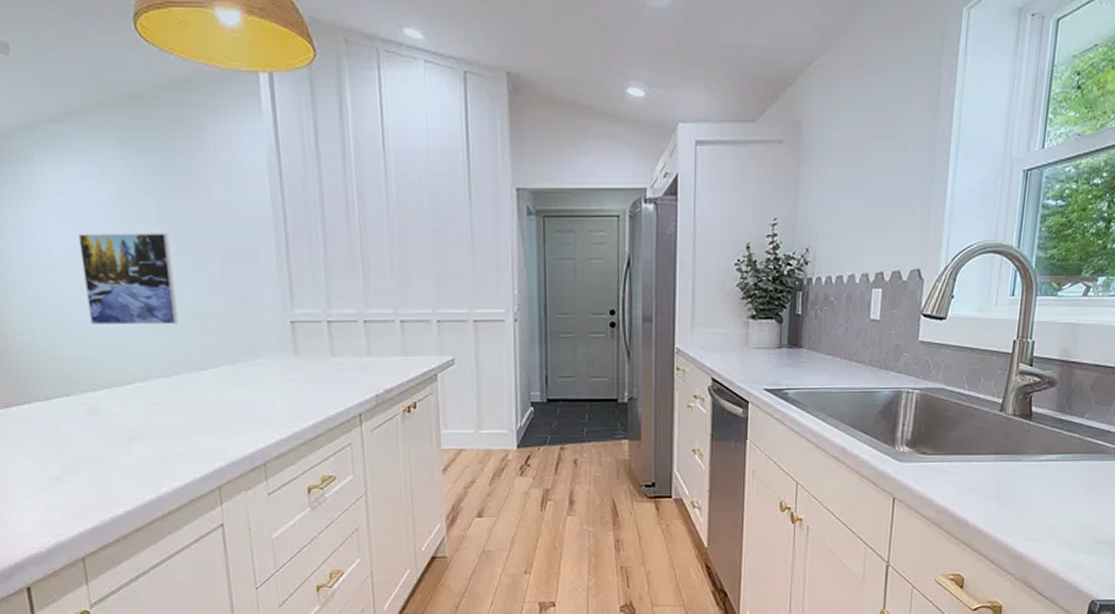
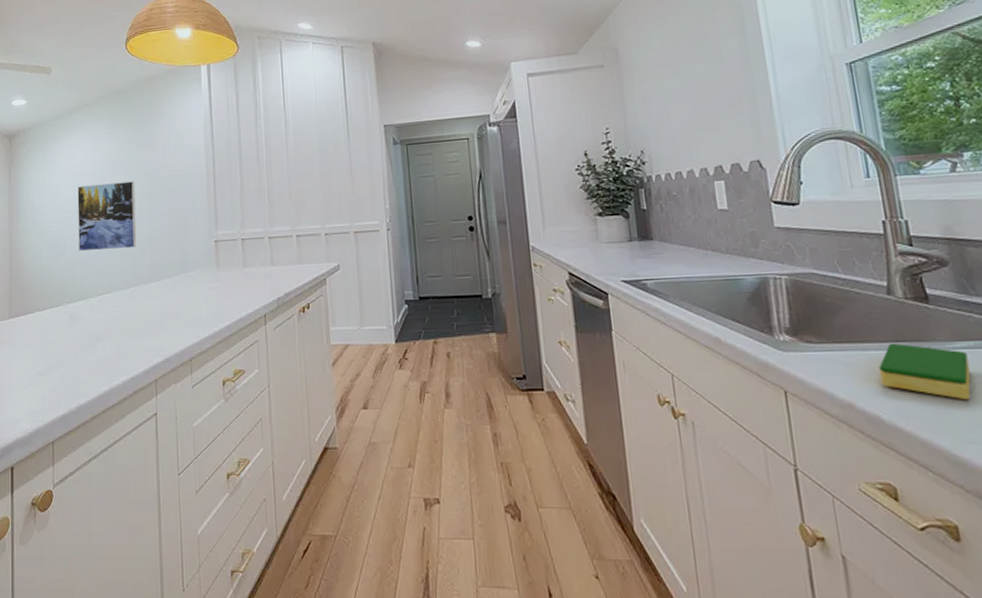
dish sponge: none [974,455,1048,505] -> present [878,343,971,401]

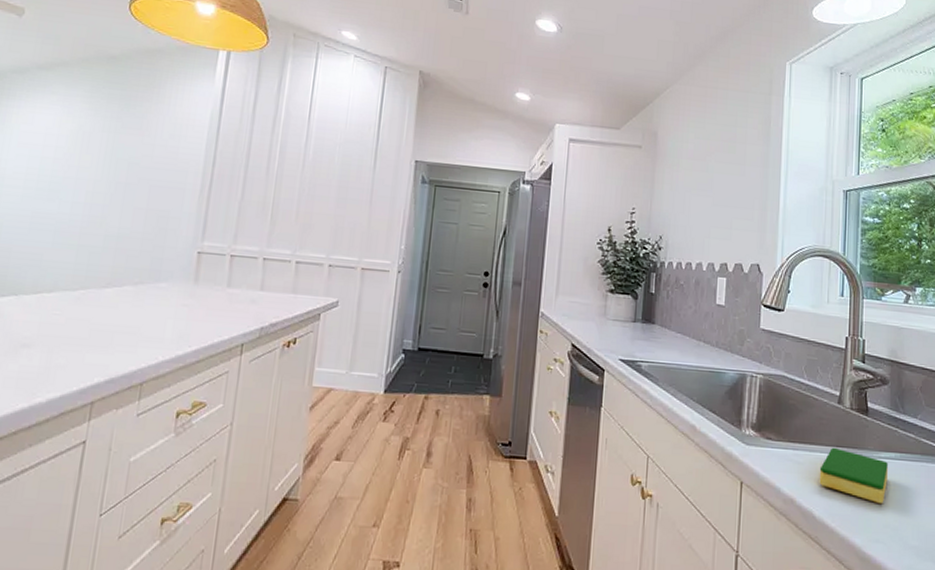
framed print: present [77,181,137,251] -> none [19,158,110,244]

